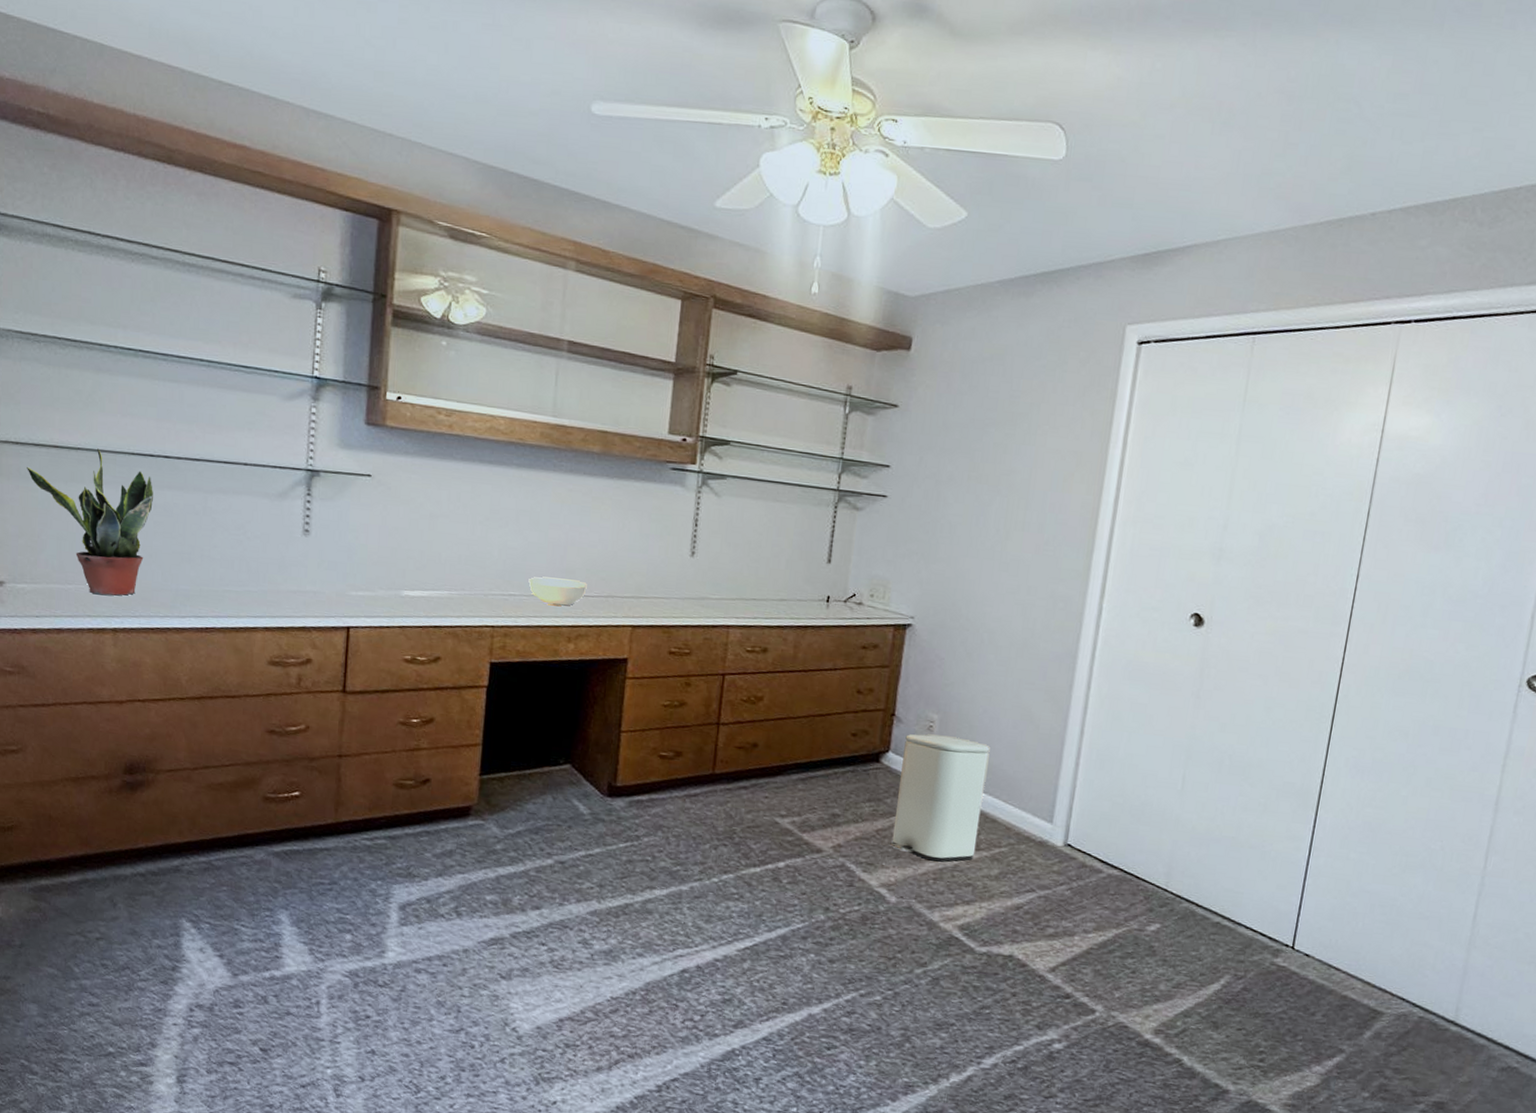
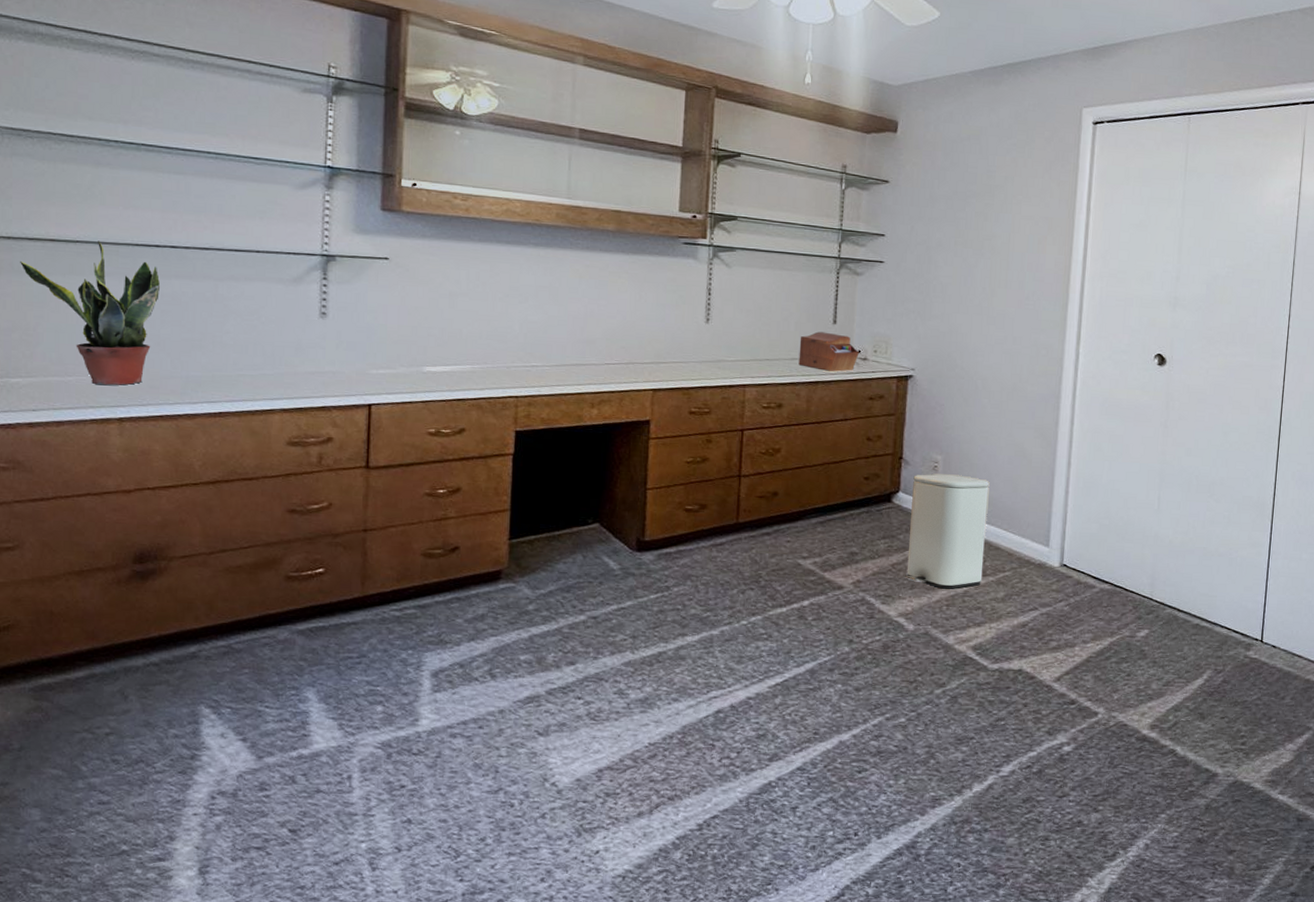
bowl: present [529,577,587,606] -> none [551,348,608,374]
sewing box: none [787,571,854,616] -> present [798,331,859,372]

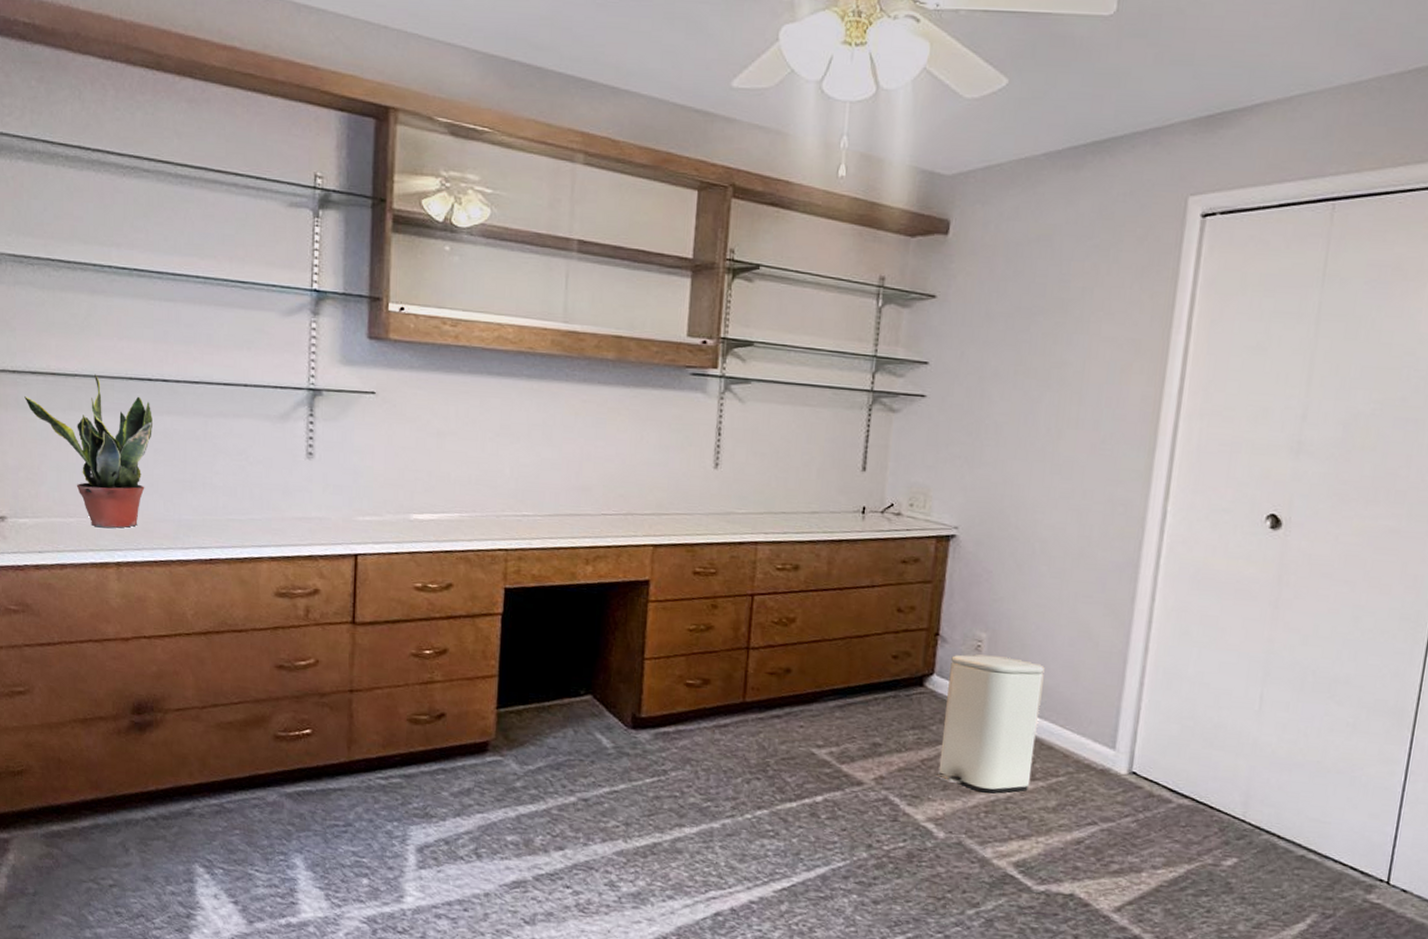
sewing box: present [798,331,859,372] -> none [819,480,892,529]

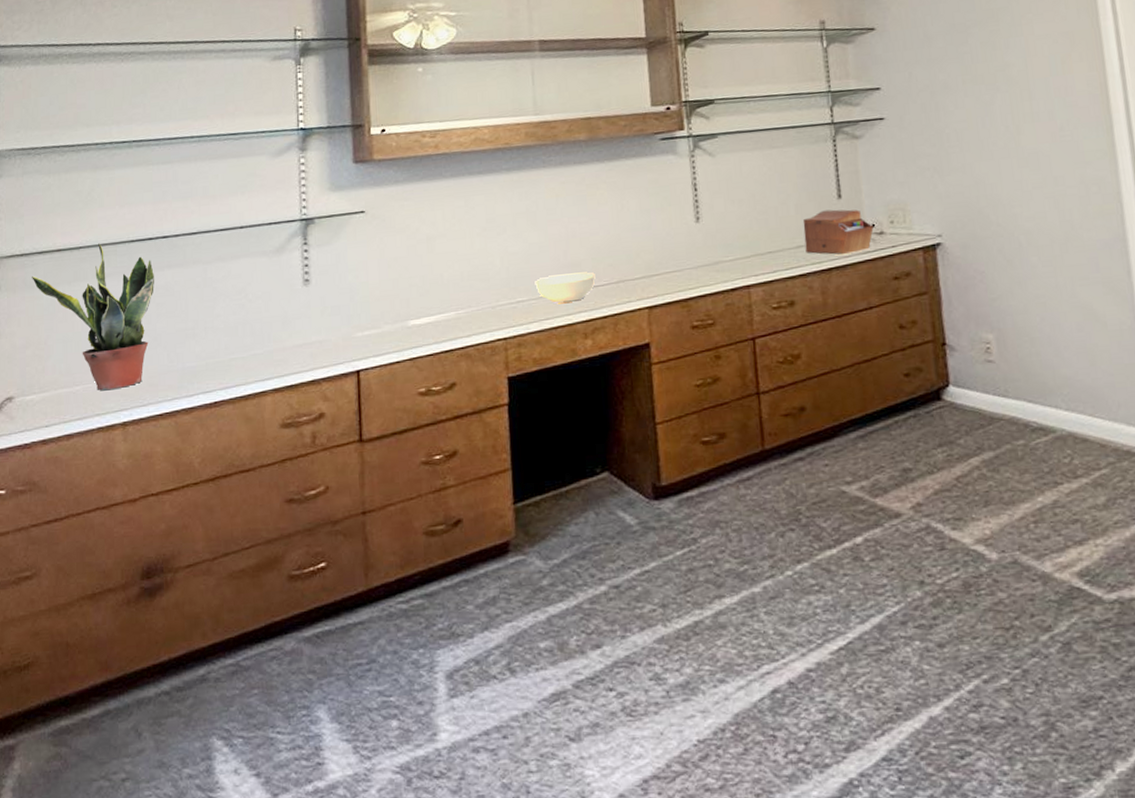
bowl: none [544,496,605,526] -> present [536,272,595,303]
sewing box: none [819,480,892,529] -> present [803,209,873,255]
pedal bin: present [935,654,1043,794] -> none [963,355,1074,502]

